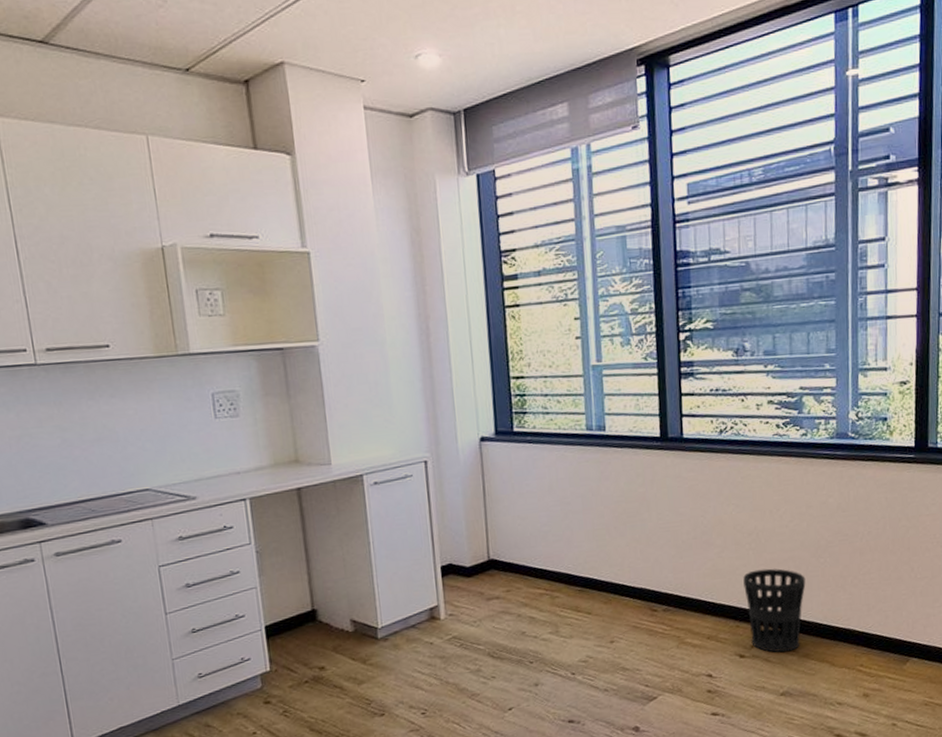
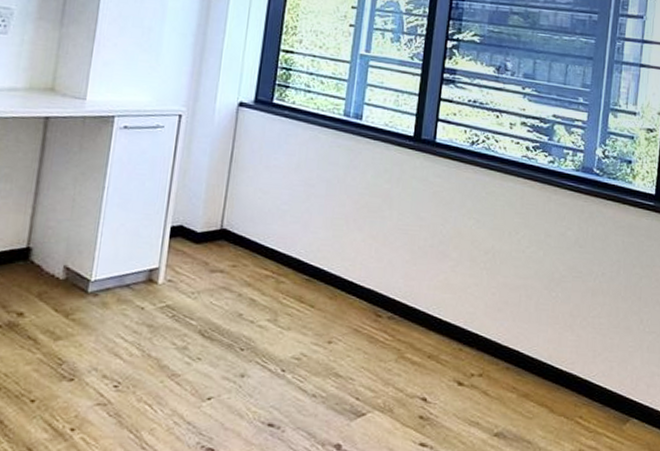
wastebasket: present [743,568,806,653] -> none [472,291,535,388]

